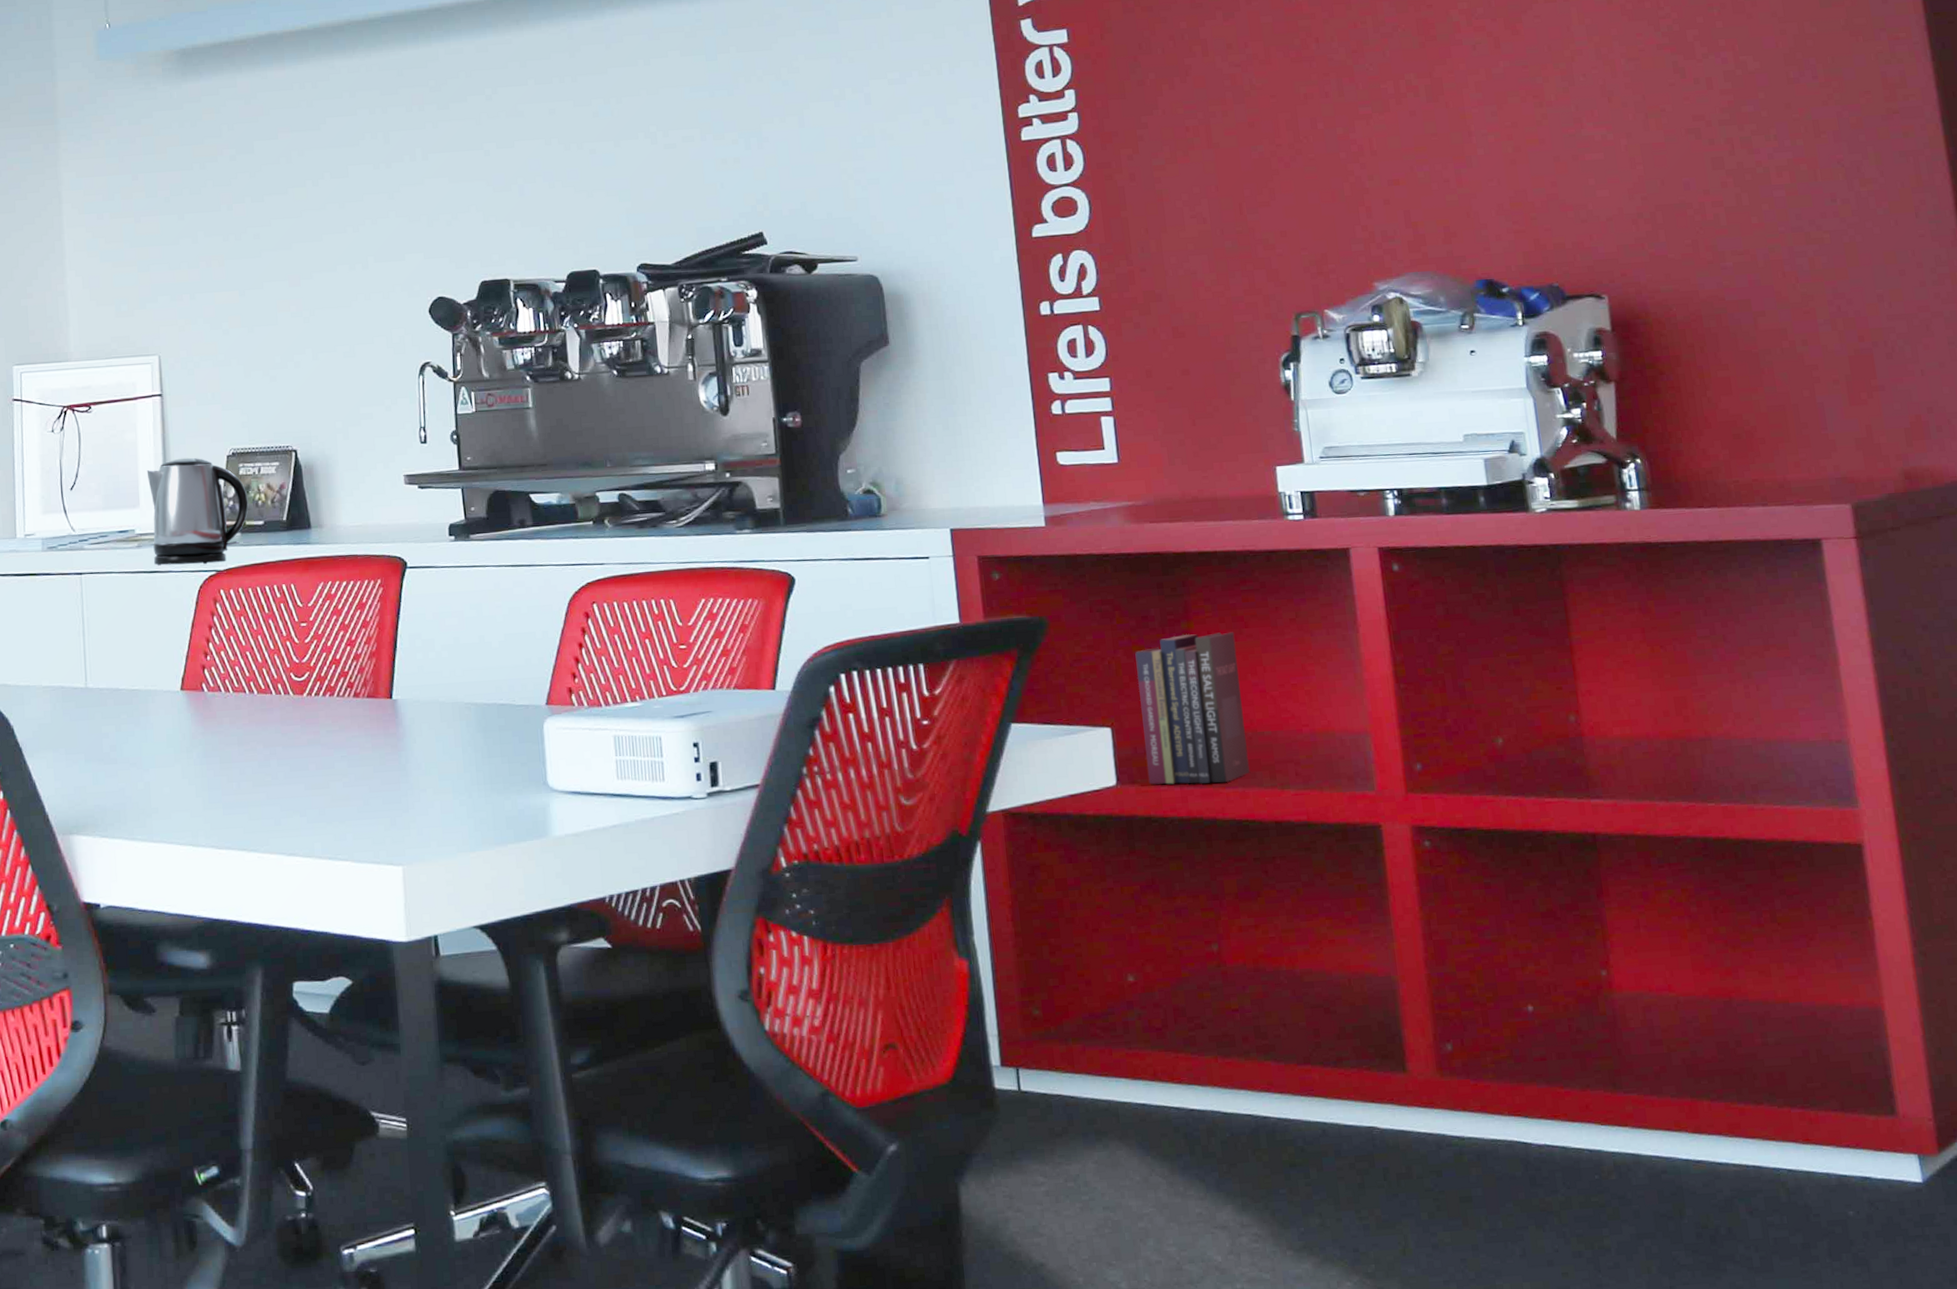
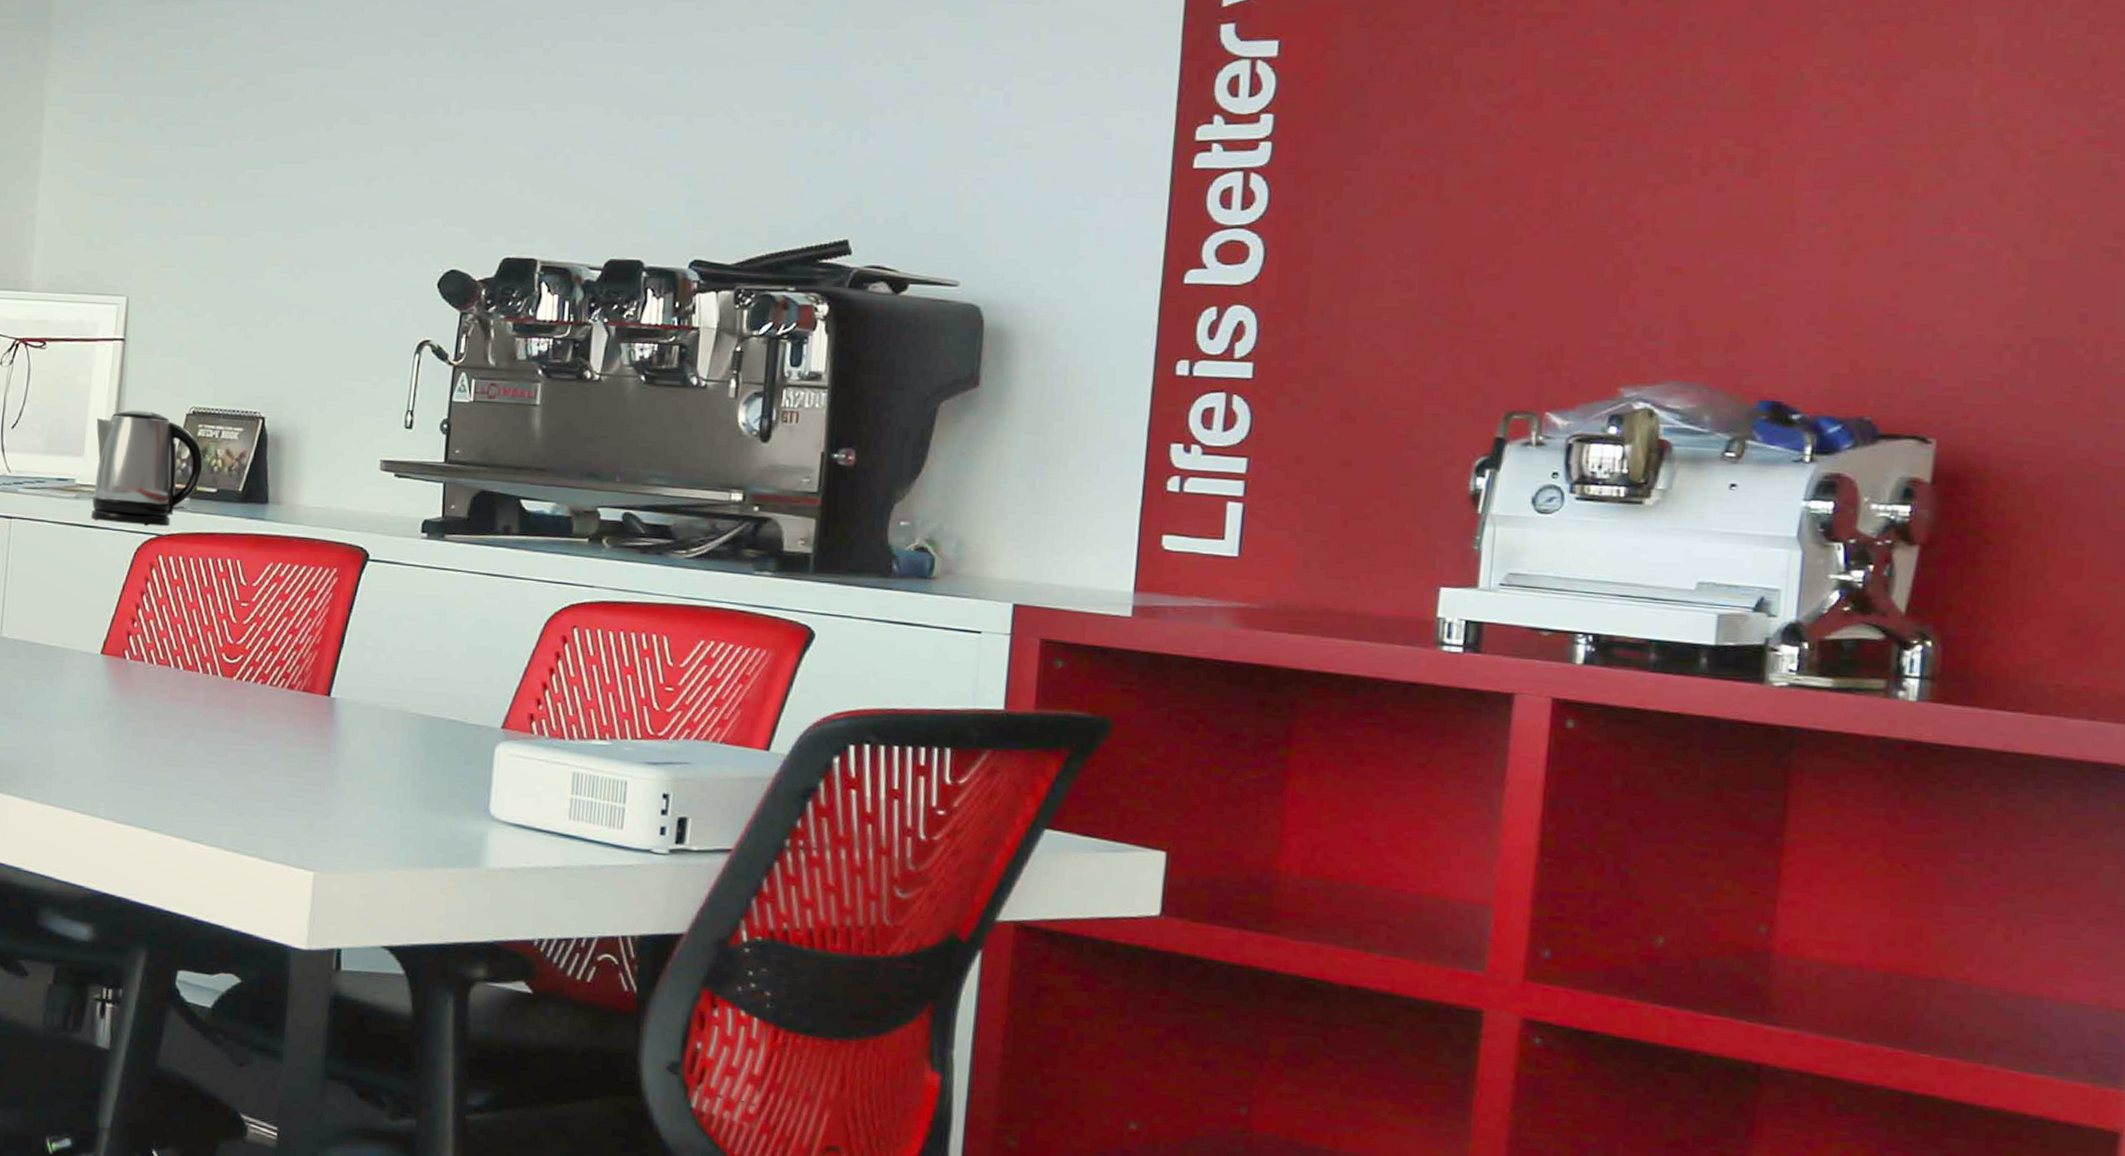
books: present [1135,632,1250,785] -> none [1200,762,1344,934]

